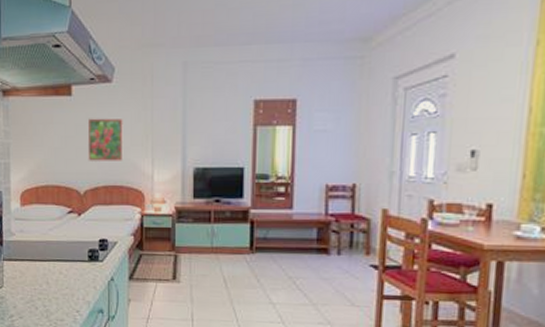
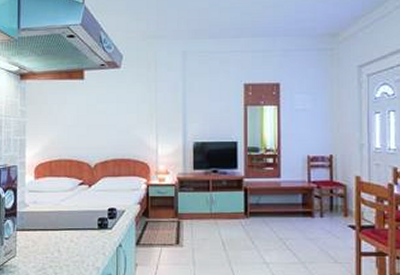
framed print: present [87,118,123,161] -> none [98,99,131,137]

